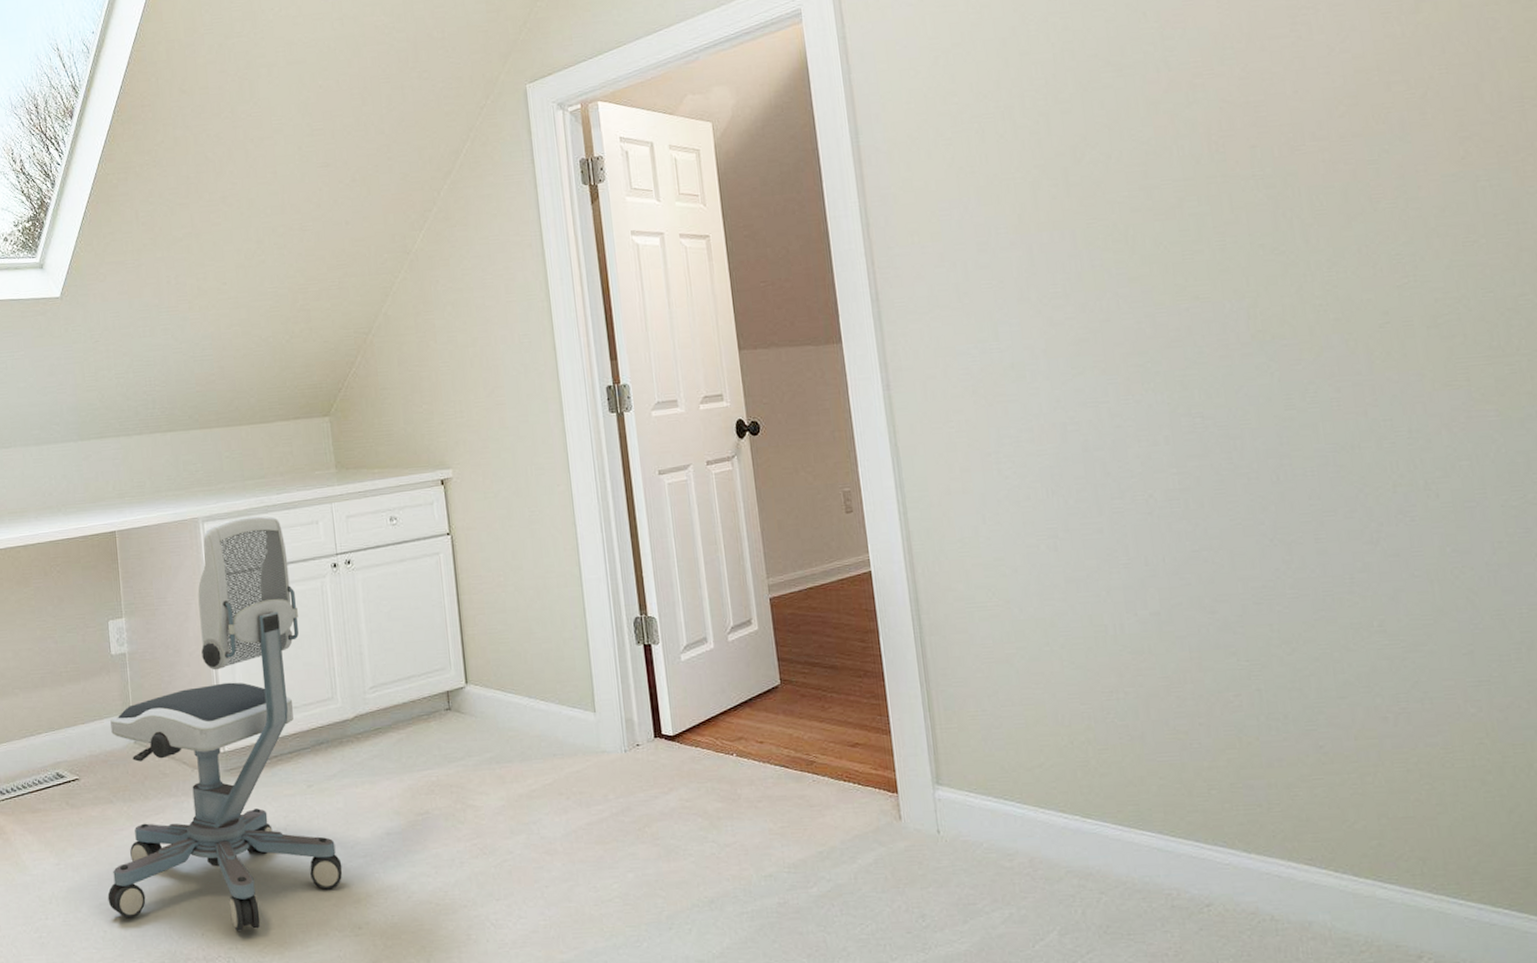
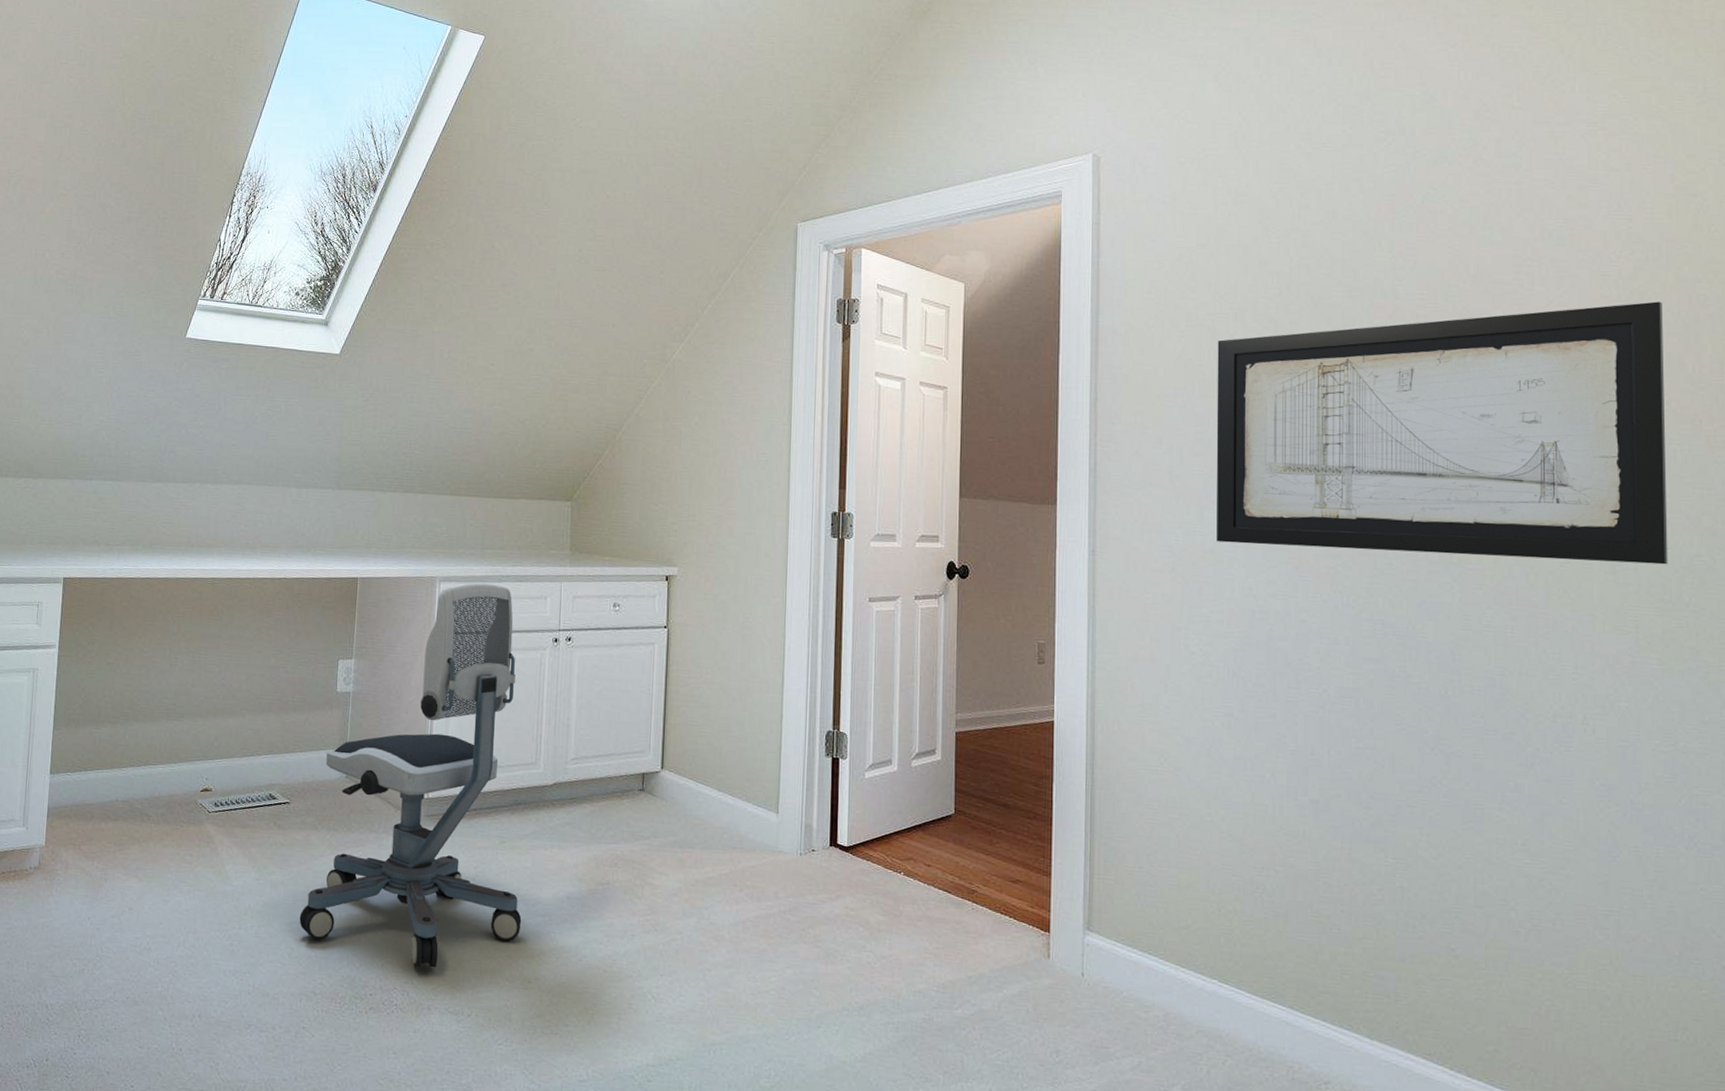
wall art: none [987,32,1492,357] -> present [1216,301,1668,565]

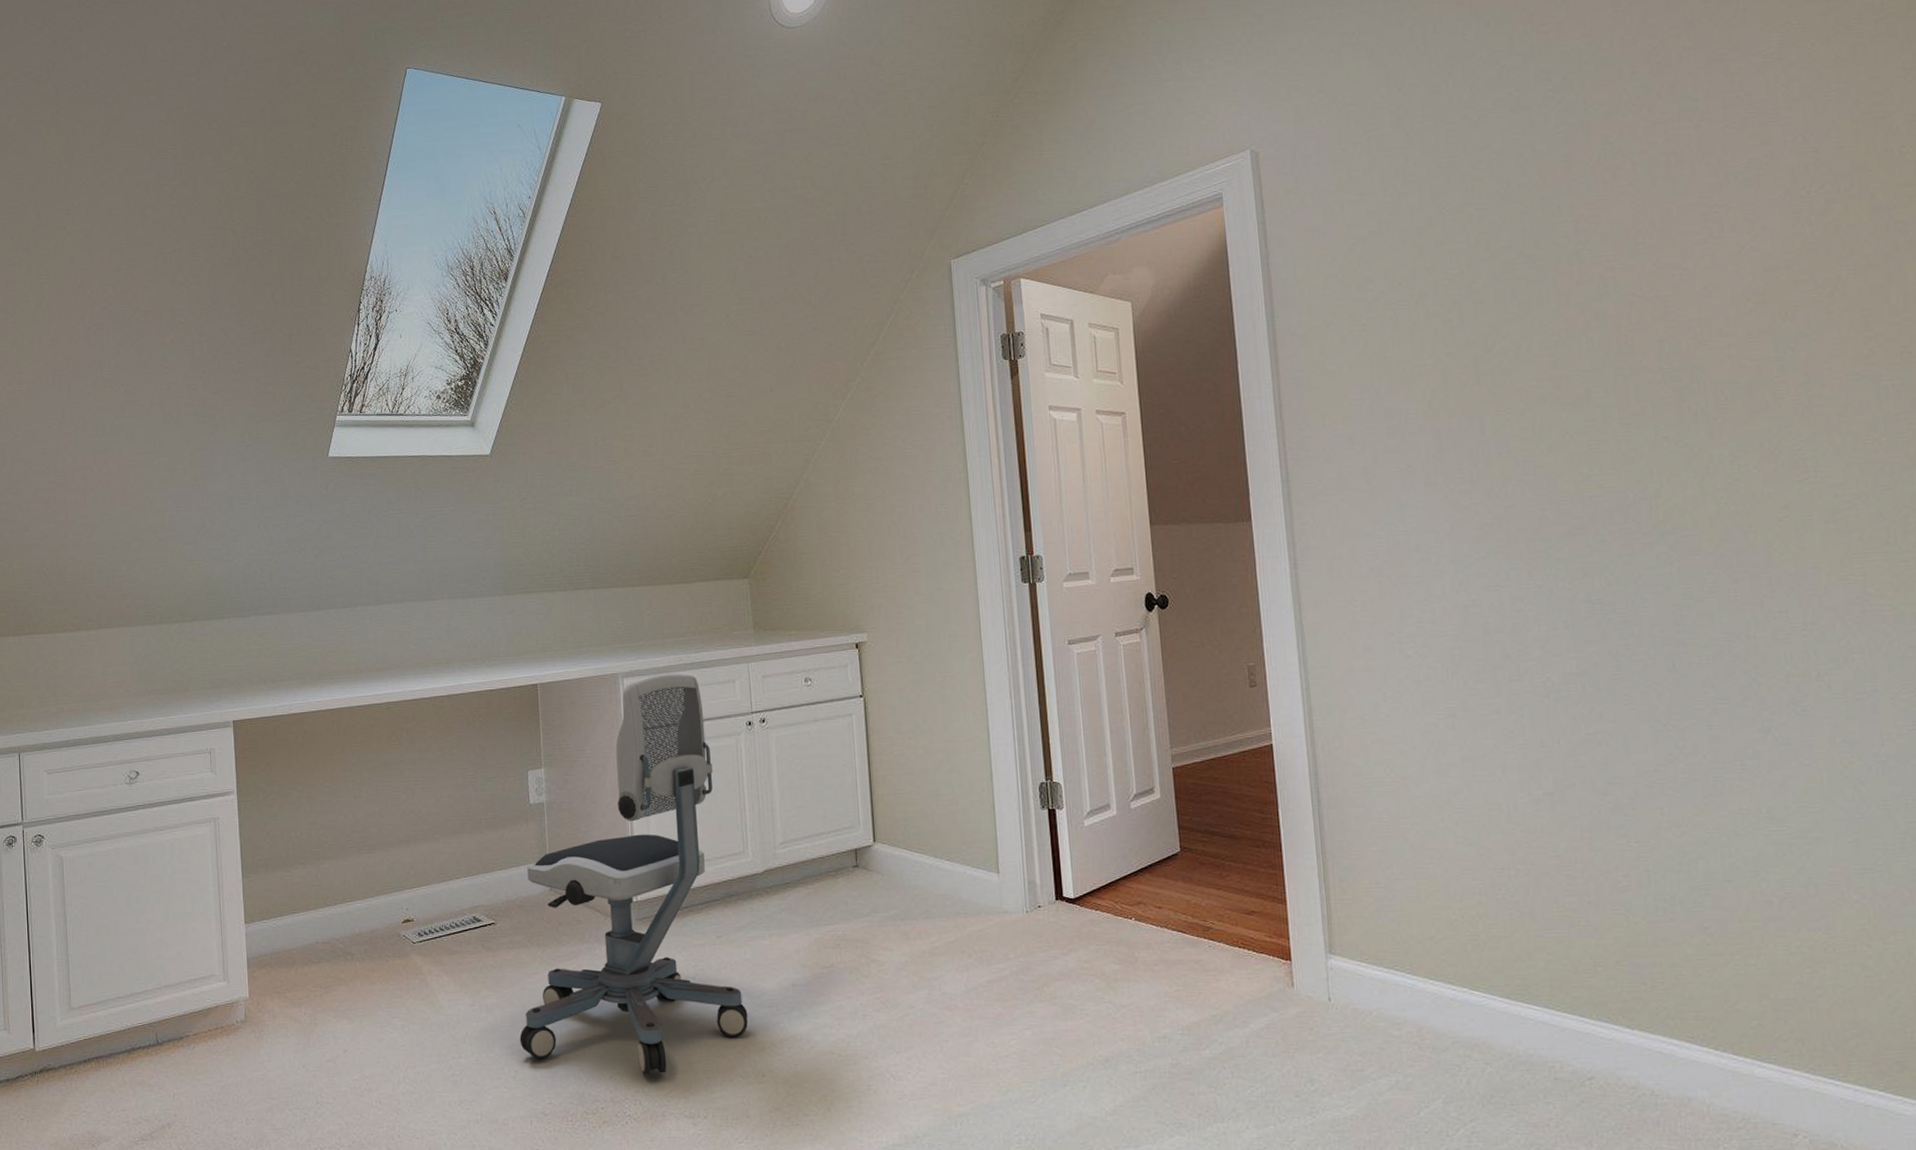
wall art: present [1216,301,1668,565] -> none [1400,233,1890,539]

